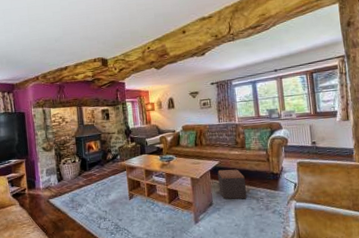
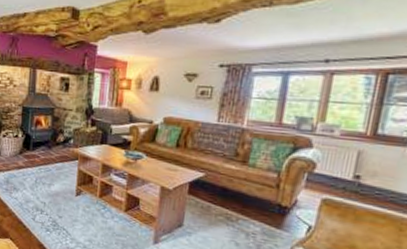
footstool: present [217,169,247,200] -> none [196,184,237,230]

